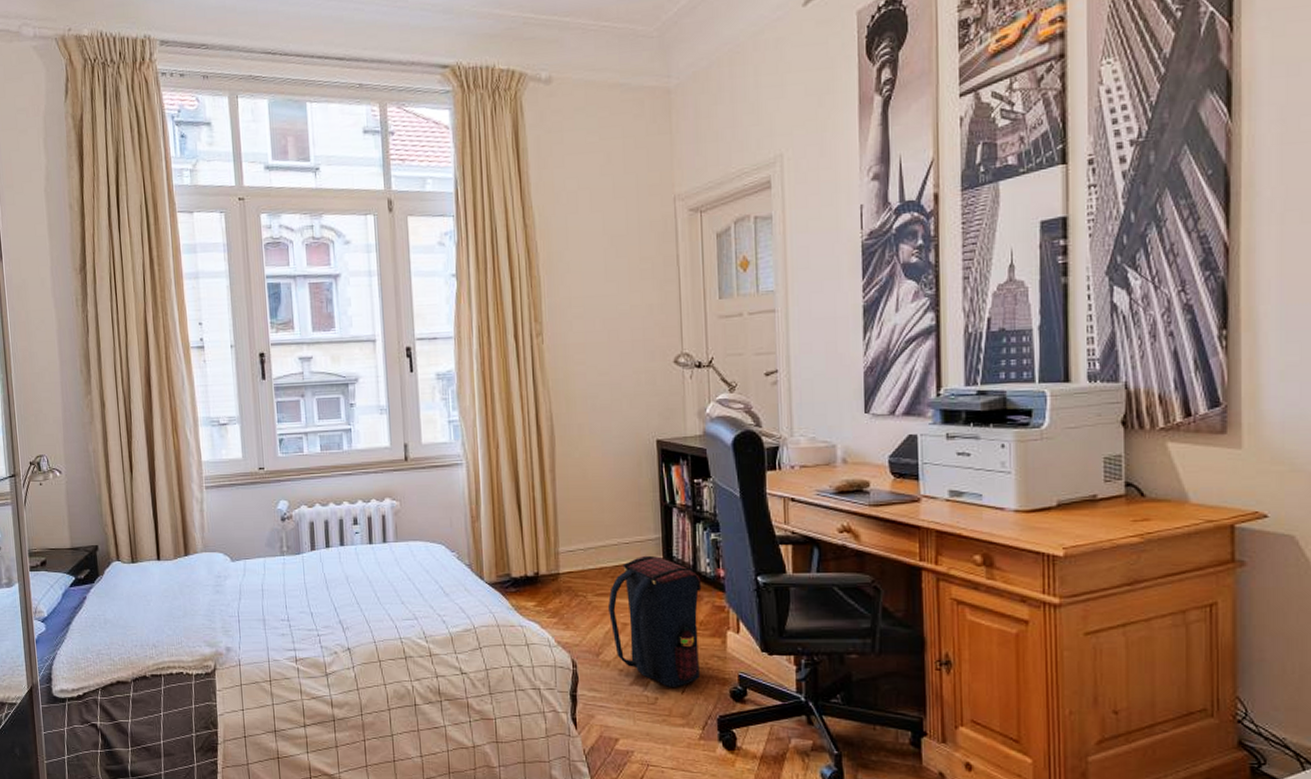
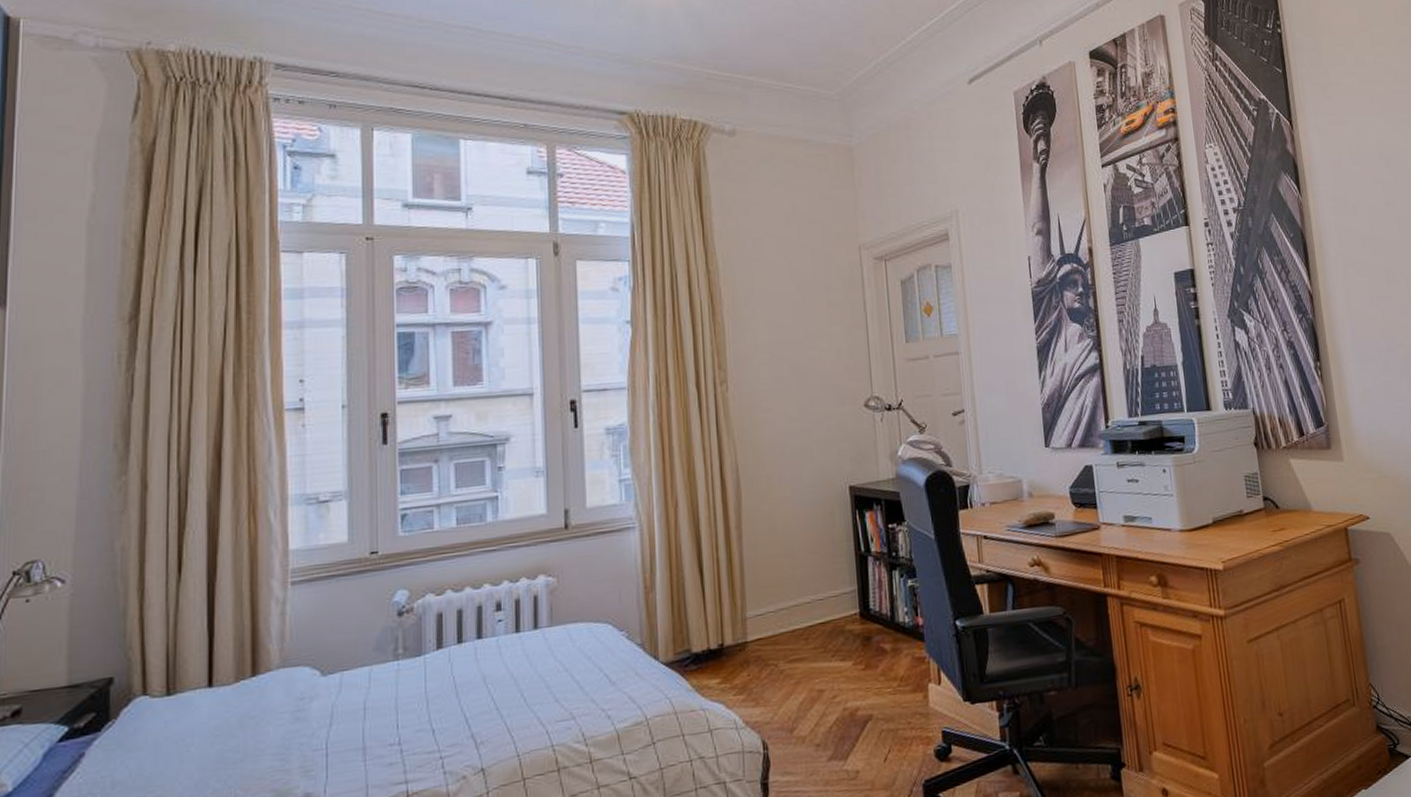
satchel: present [607,555,702,687] -> none [801,610,902,756]

